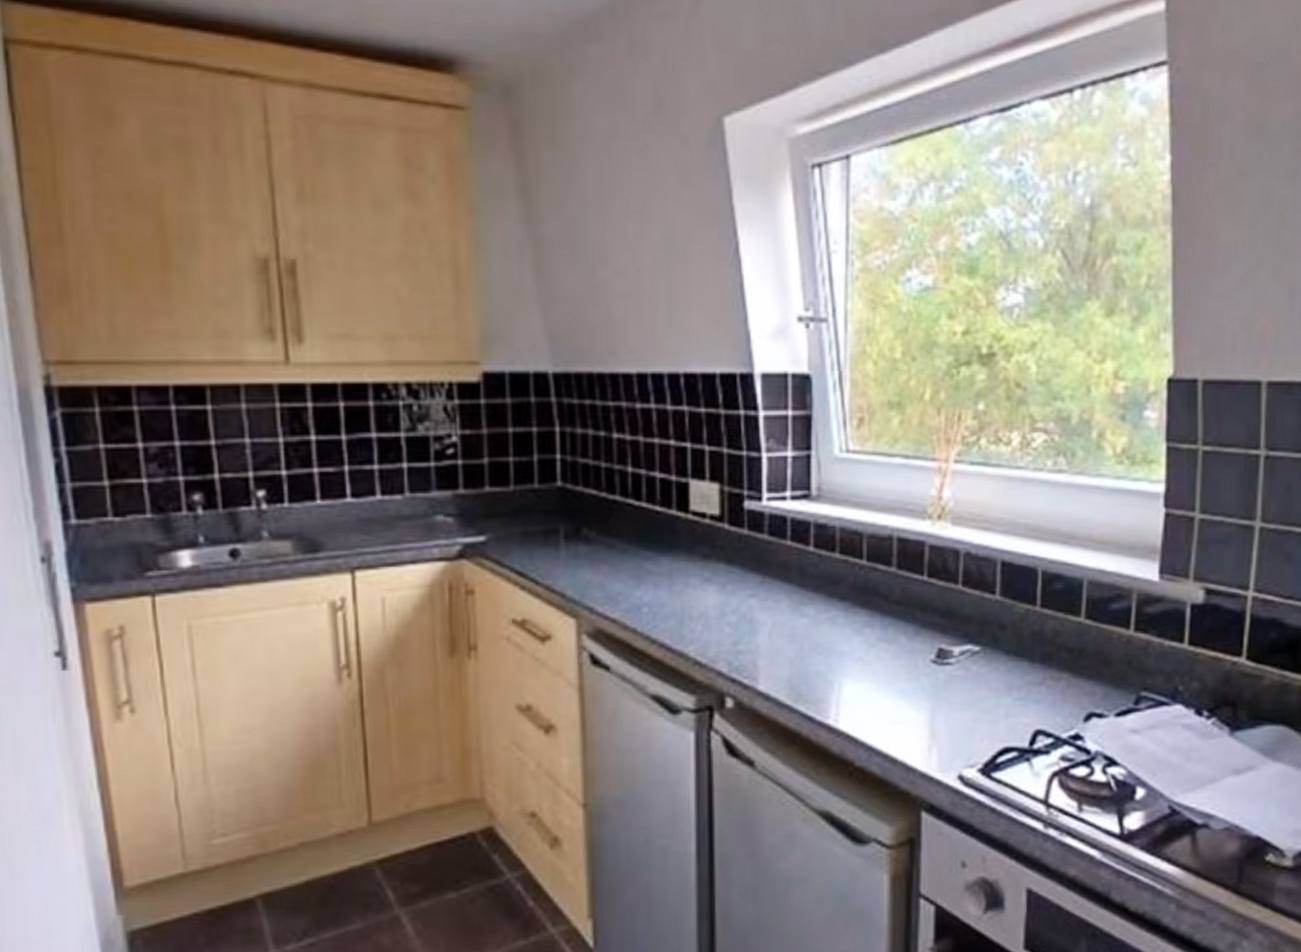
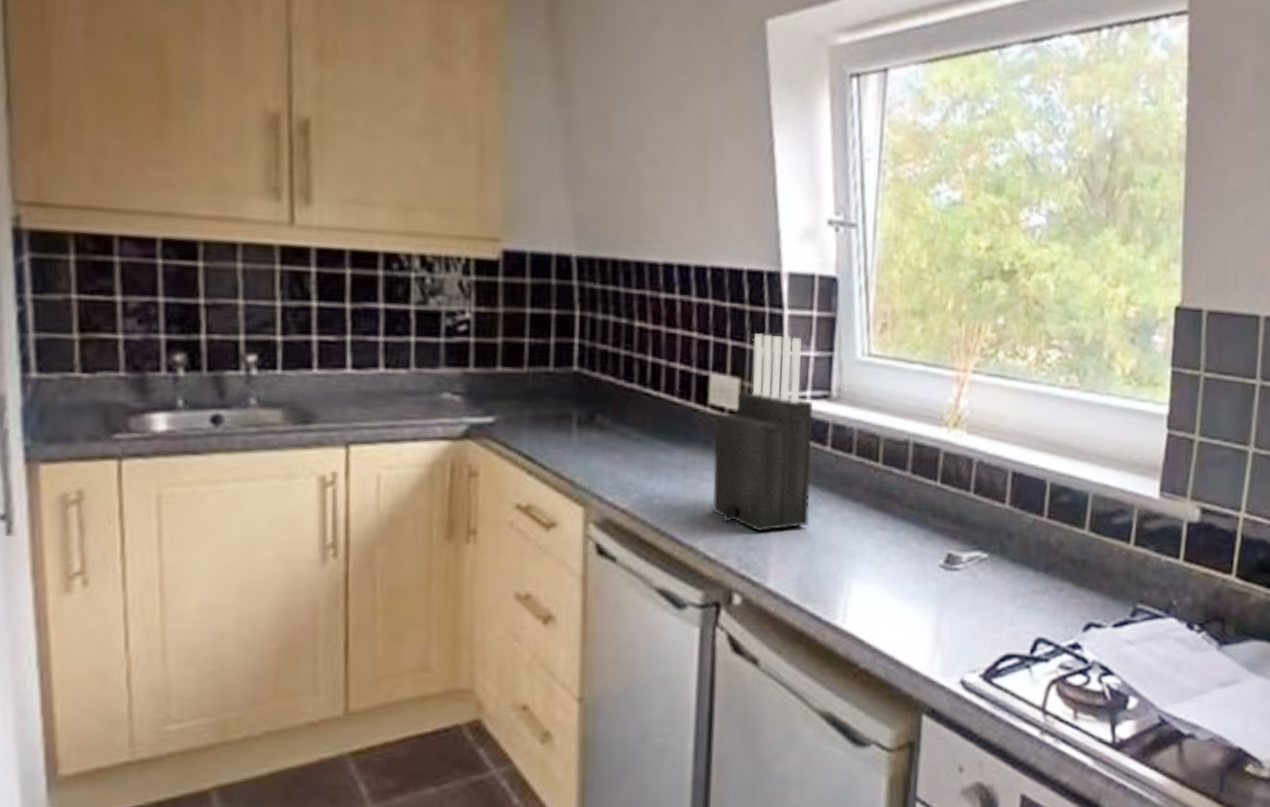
knife block: none [697,437,797,634] -> present [712,333,813,531]

